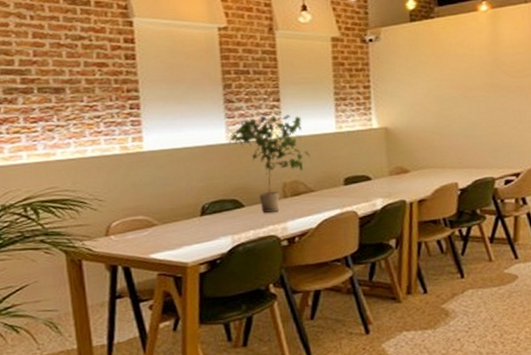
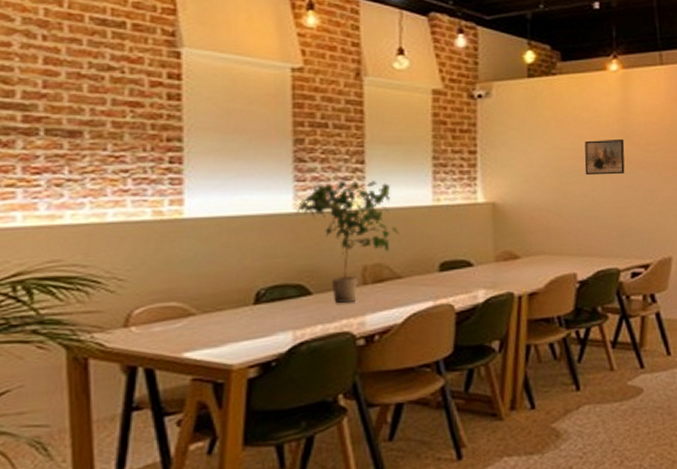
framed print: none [461,68,496,101] -> present [584,138,625,176]

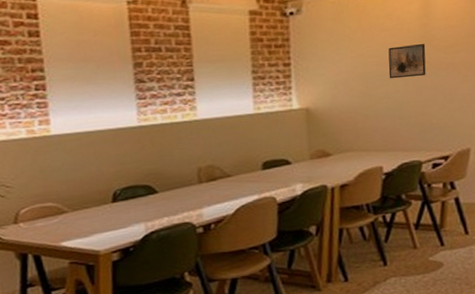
potted plant: present [297,180,400,303] -> none [141,95,227,199]

